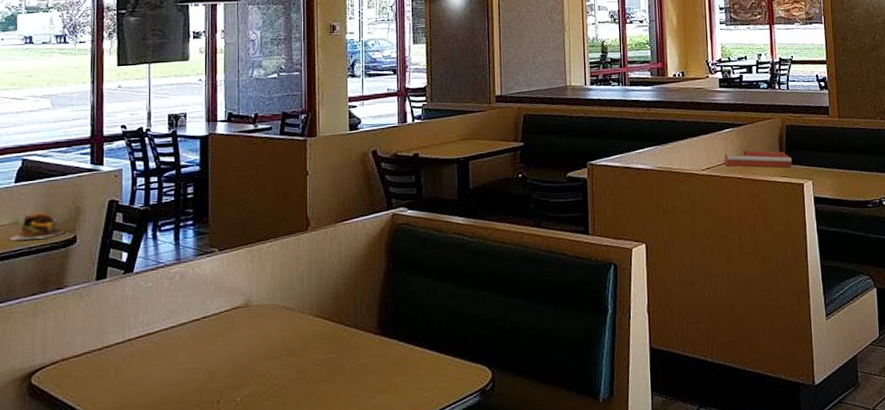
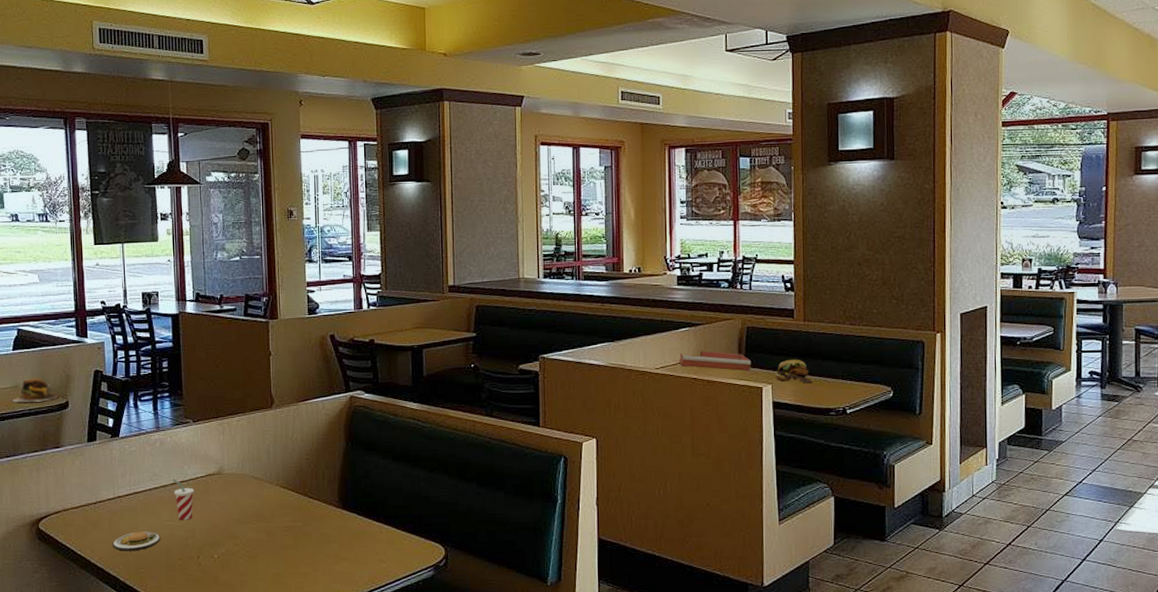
hamburger: none [118,377,176,402] -> present [113,531,161,551]
beverage cup: none [193,315,217,362] -> present [173,479,195,520]
burger: none [814,154,850,178] -> present [775,359,813,383]

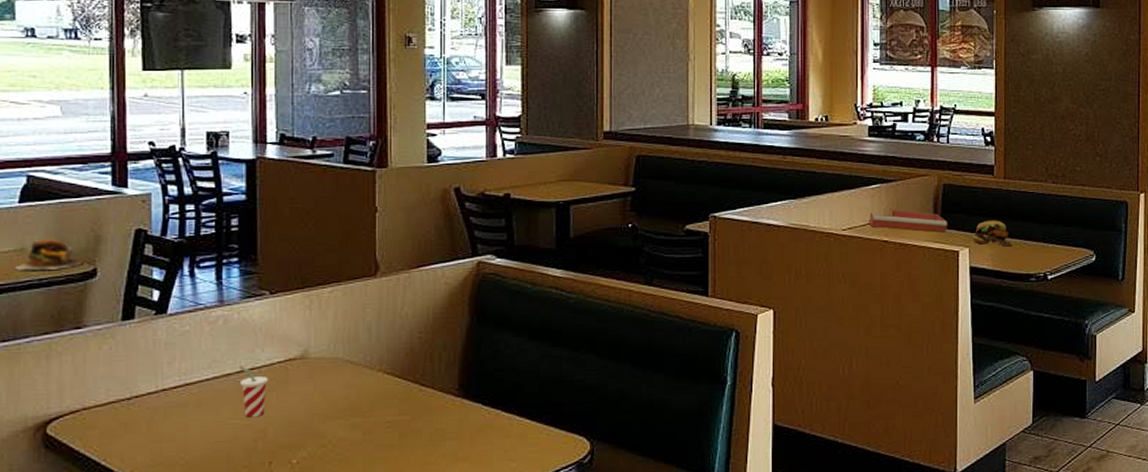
hamburger: present [113,531,161,551] -> none [152,433,220,460]

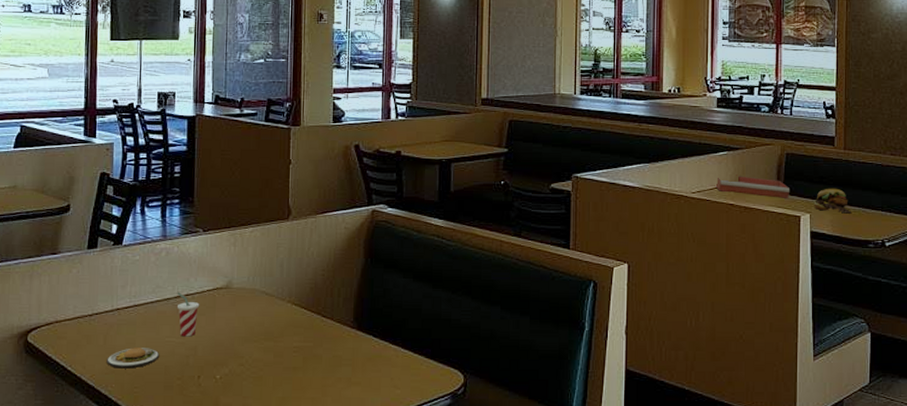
burger: present [15,238,85,272] -> none [9,178,62,205]
hamburger: none [152,433,220,460] -> present [107,348,160,369]

